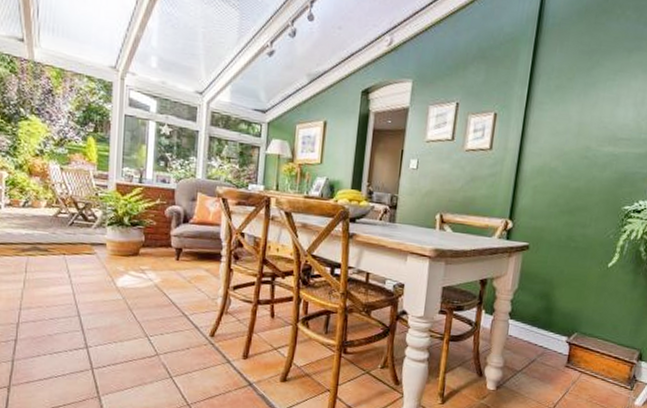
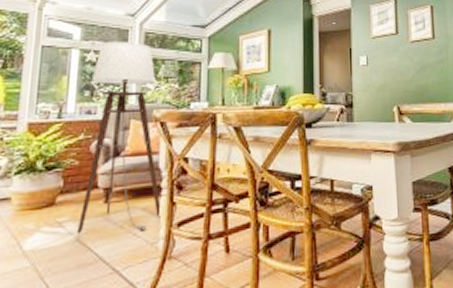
floor lamp: none [155,116,221,287] -> present [76,41,161,233]

